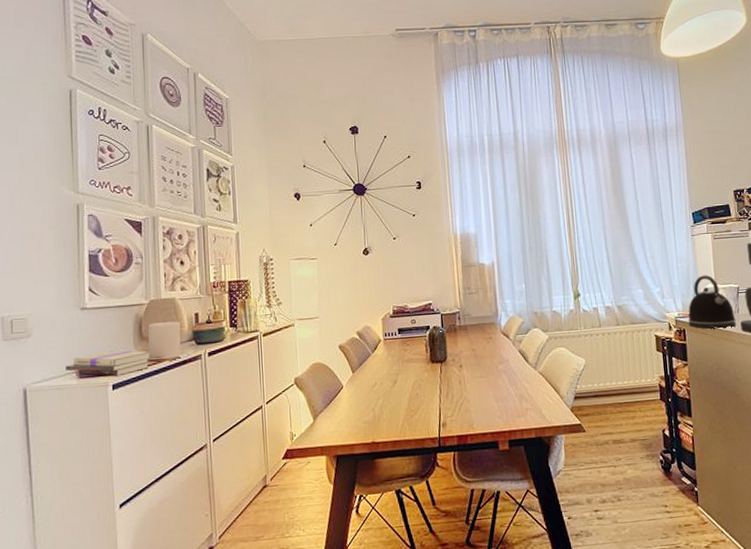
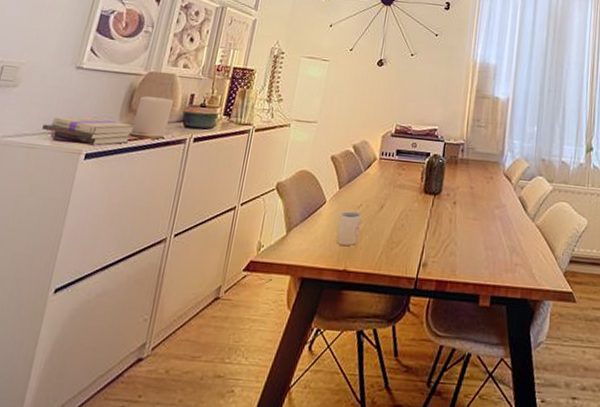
mug: none [358,390,380,422] -> present [336,211,362,247]

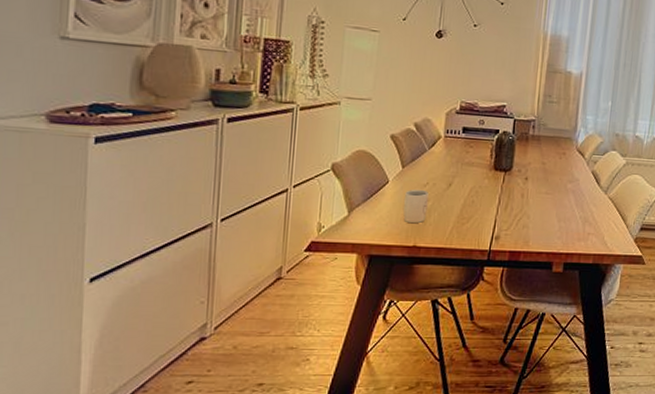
books: present [42,116,134,146] -> none [32,95,151,129]
candle: present [128,96,177,140] -> none [145,71,205,121]

